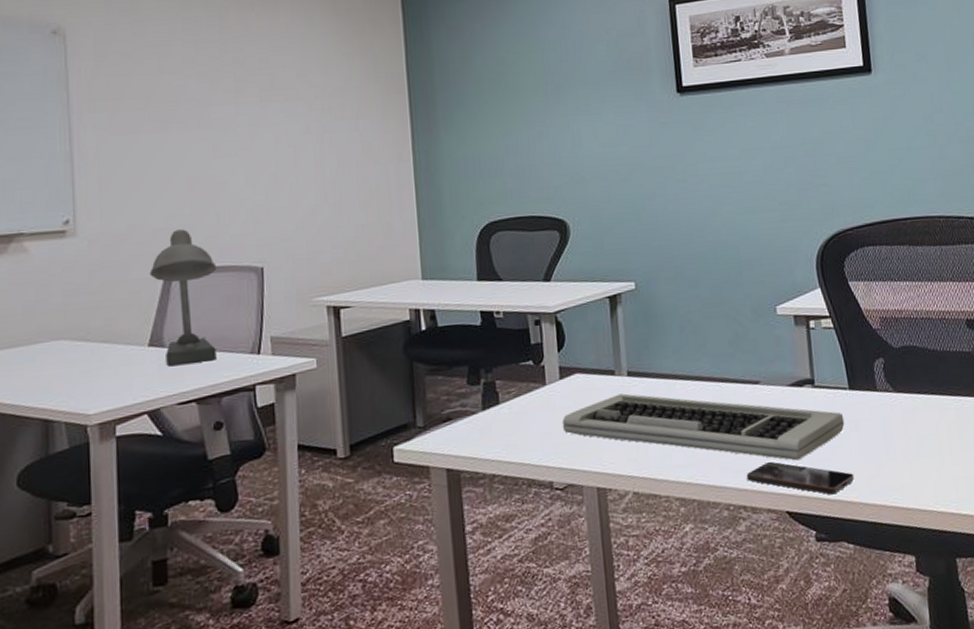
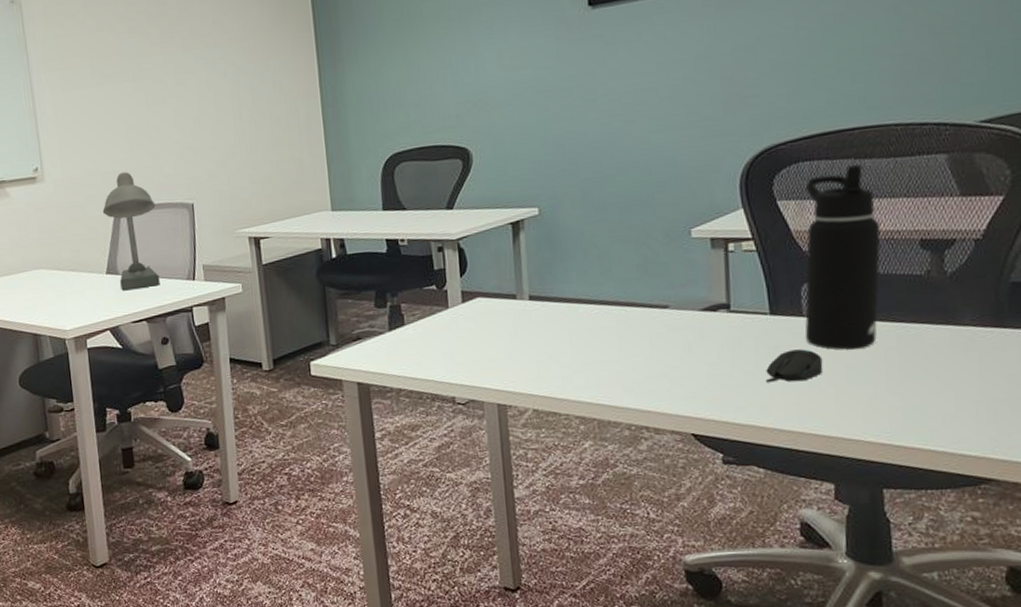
computer keyboard: present [562,393,845,461] -> none [464,317,763,385]
phone: present [746,461,855,495] -> none [650,384,770,420]
computer mouse: none [849,422,898,457] -> present [765,349,823,383]
water bottle: none [870,250,939,423] -> present [805,164,881,350]

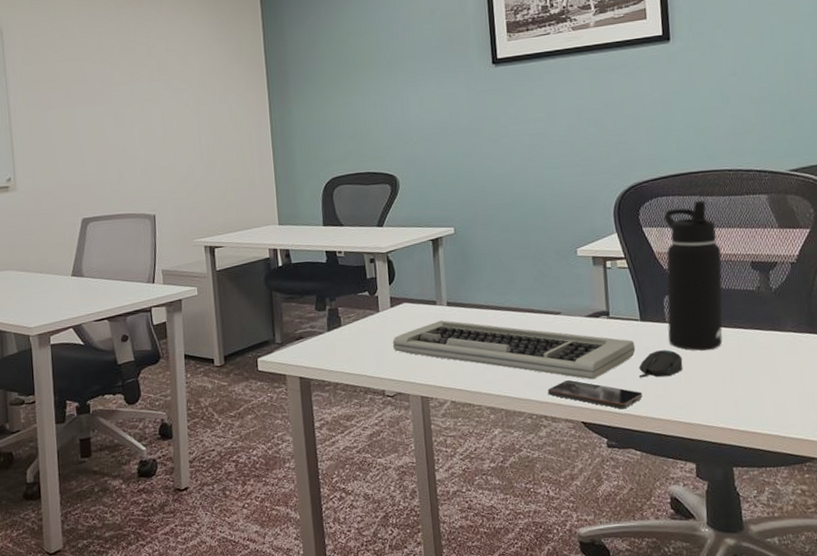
desk lamp: present [102,172,160,291] -> none [70,185,122,292]
computer keyboard: none [464,317,763,385] -> present [392,320,636,380]
phone: none [650,384,770,420] -> present [547,379,643,409]

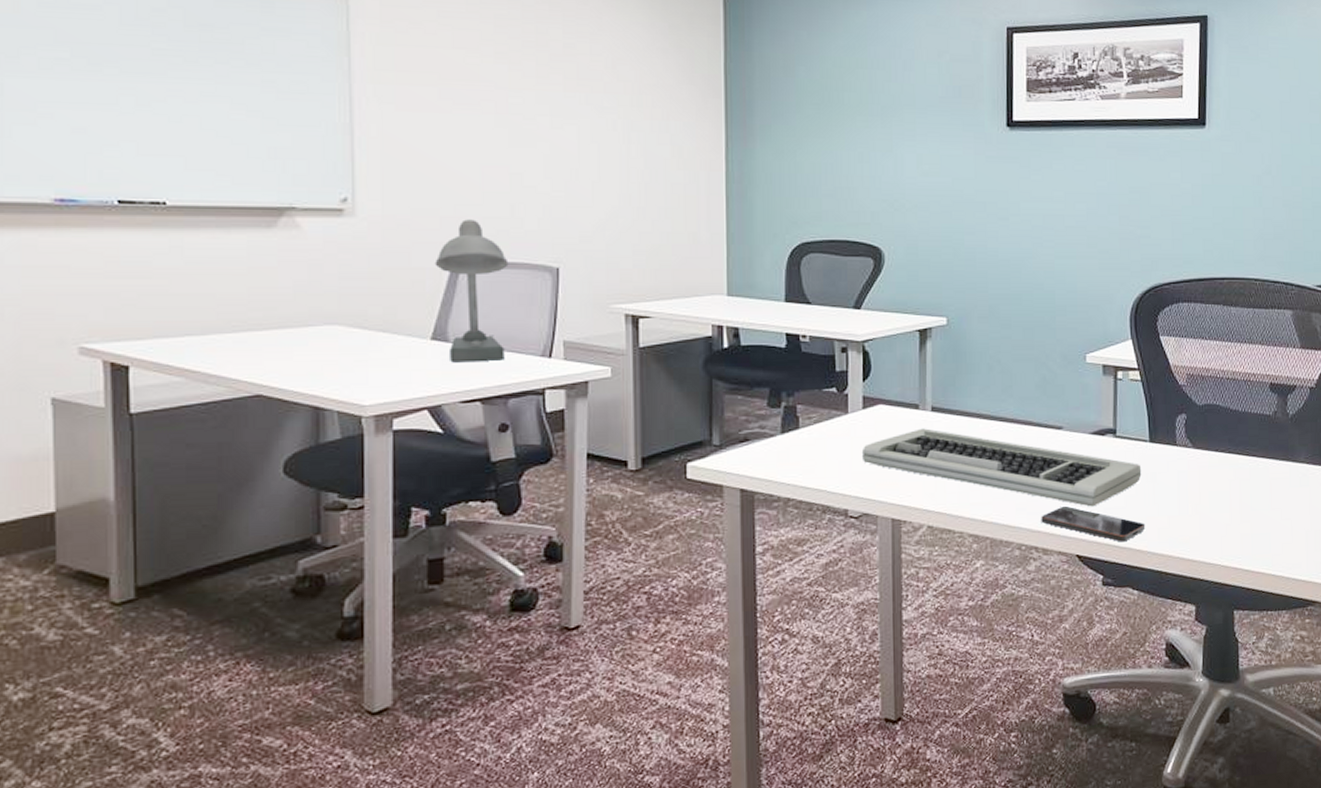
desk lamp: none [70,185,122,292] -> present [435,219,509,363]
computer mouse: present [638,350,683,378] -> none [1142,476,1191,507]
water bottle: present [663,200,723,351] -> none [1177,310,1241,479]

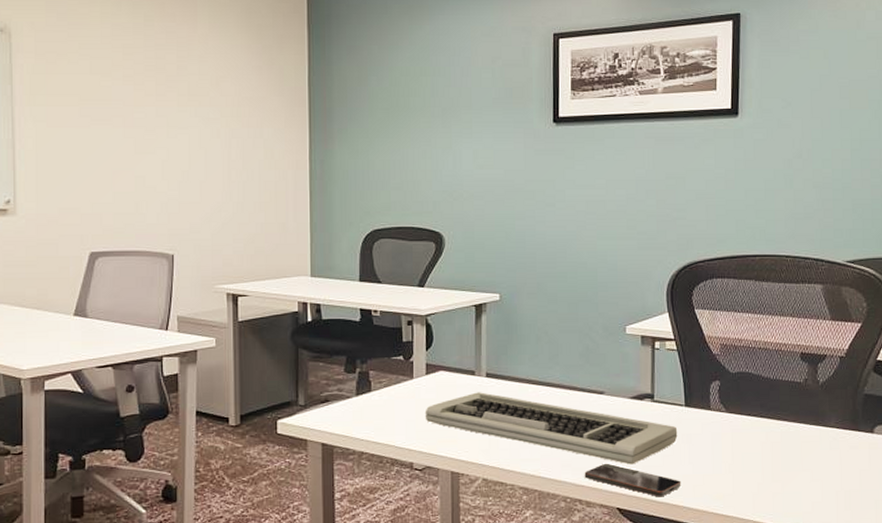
desk lamp: present [435,219,509,363] -> none [76,216,134,335]

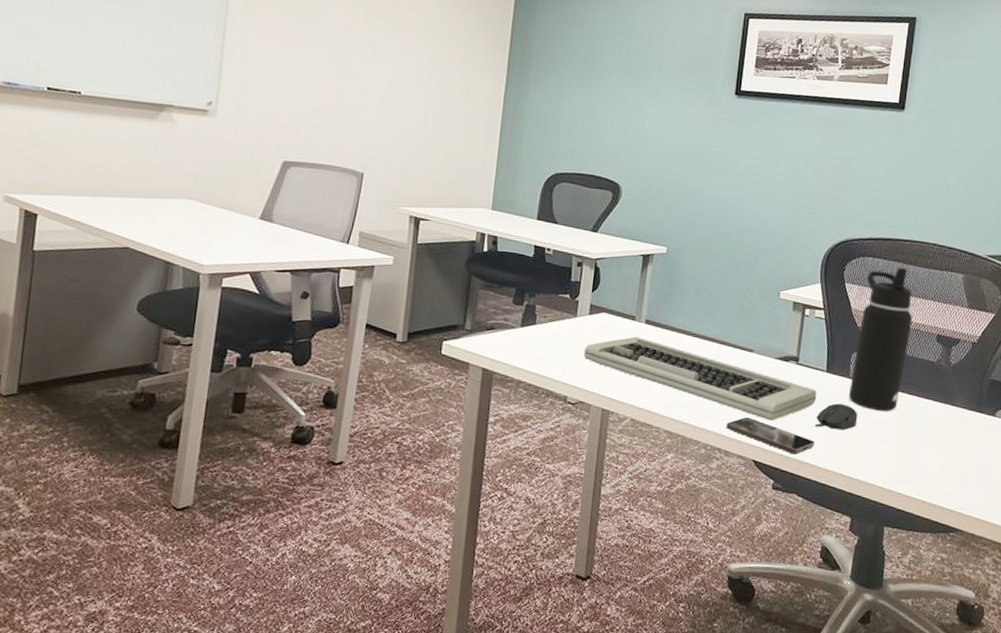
computer mouse: none [678,438,724,466] -> present [814,403,858,430]
water bottle: none [711,285,772,441] -> present [848,267,913,411]

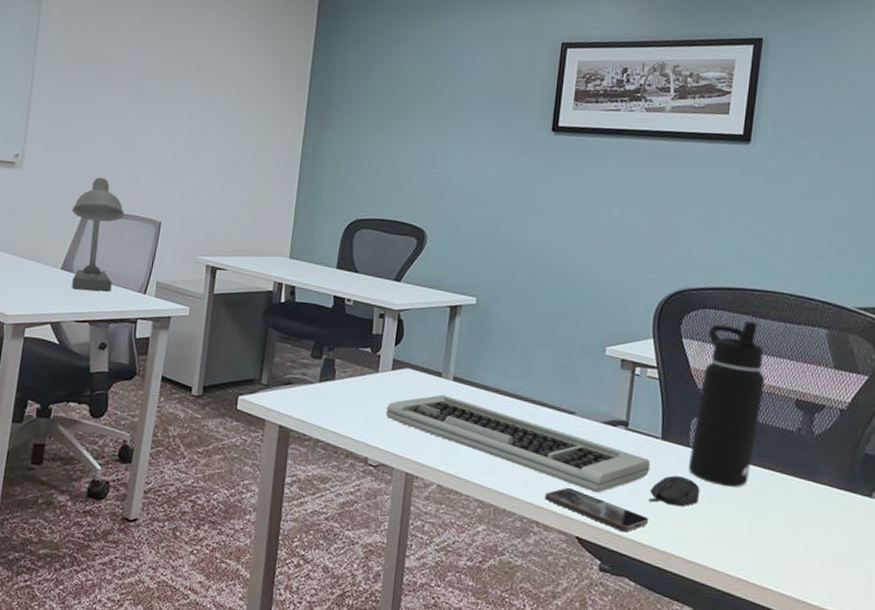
desk lamp: none [270,127,326,242] -> present [71,177,125,292]

